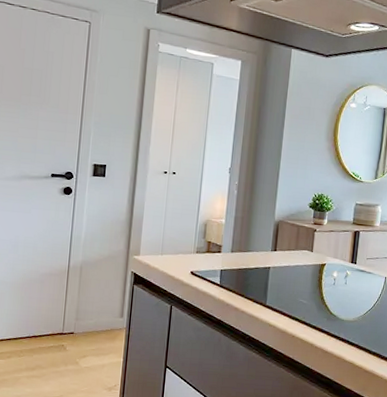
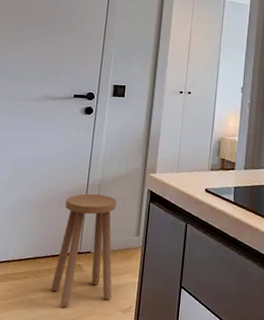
stool: none [34,275,99,386] -> present [51,193,117,308]

